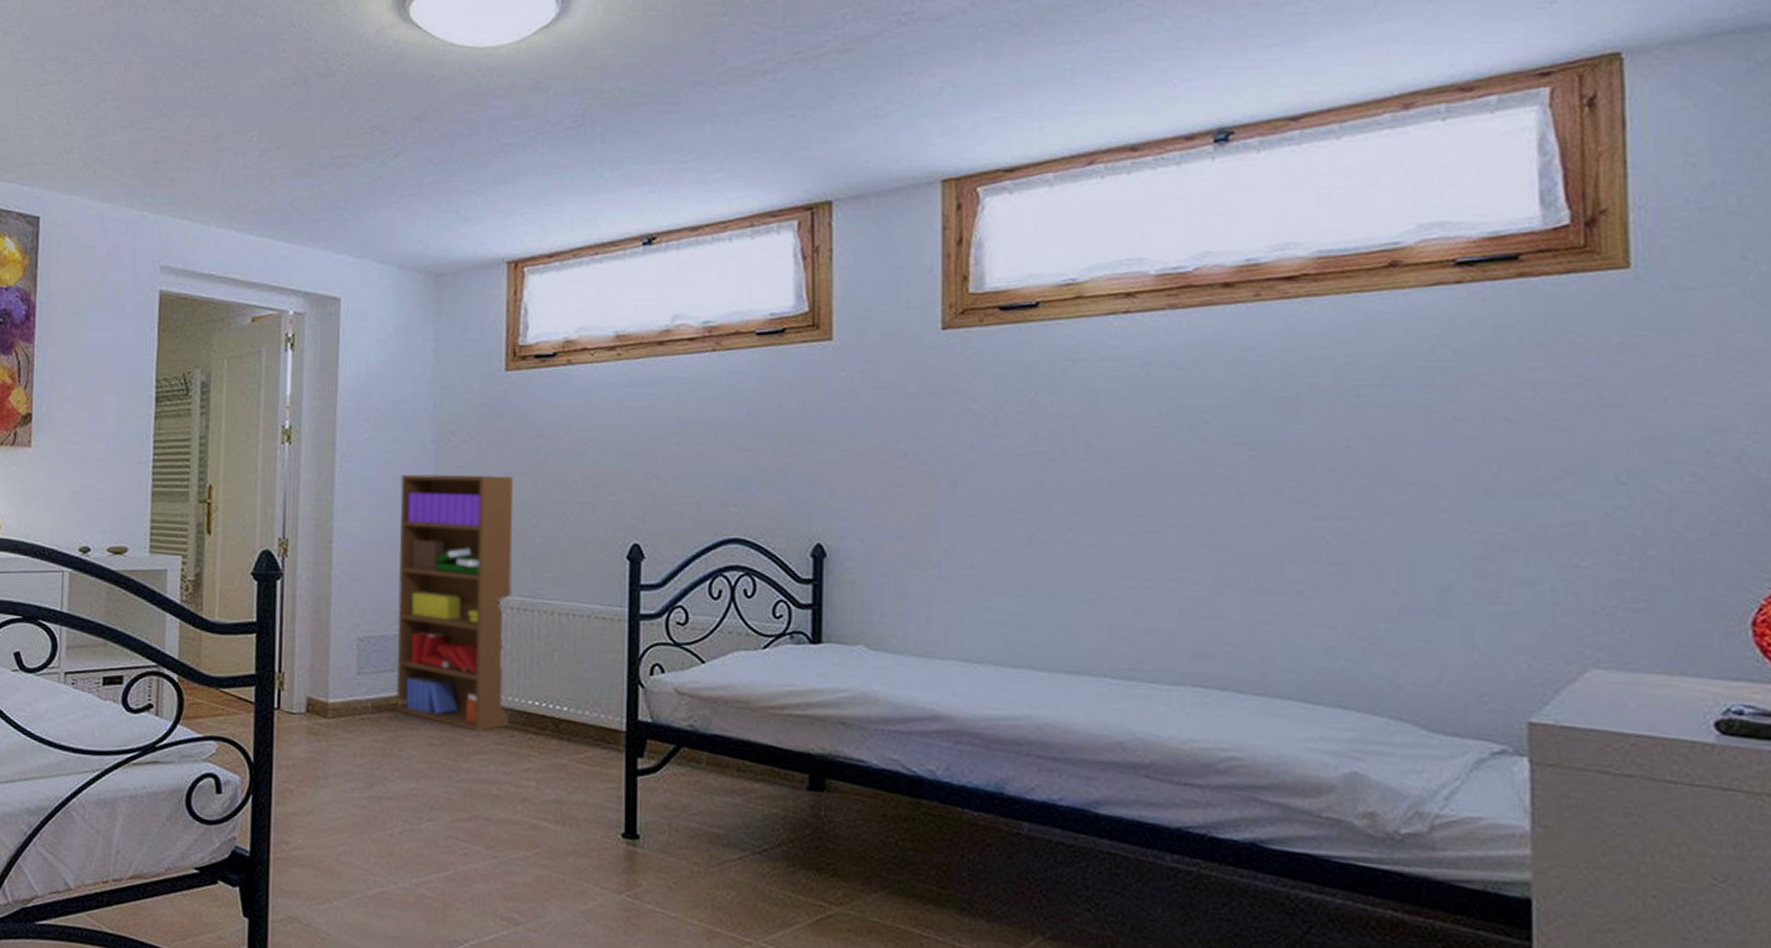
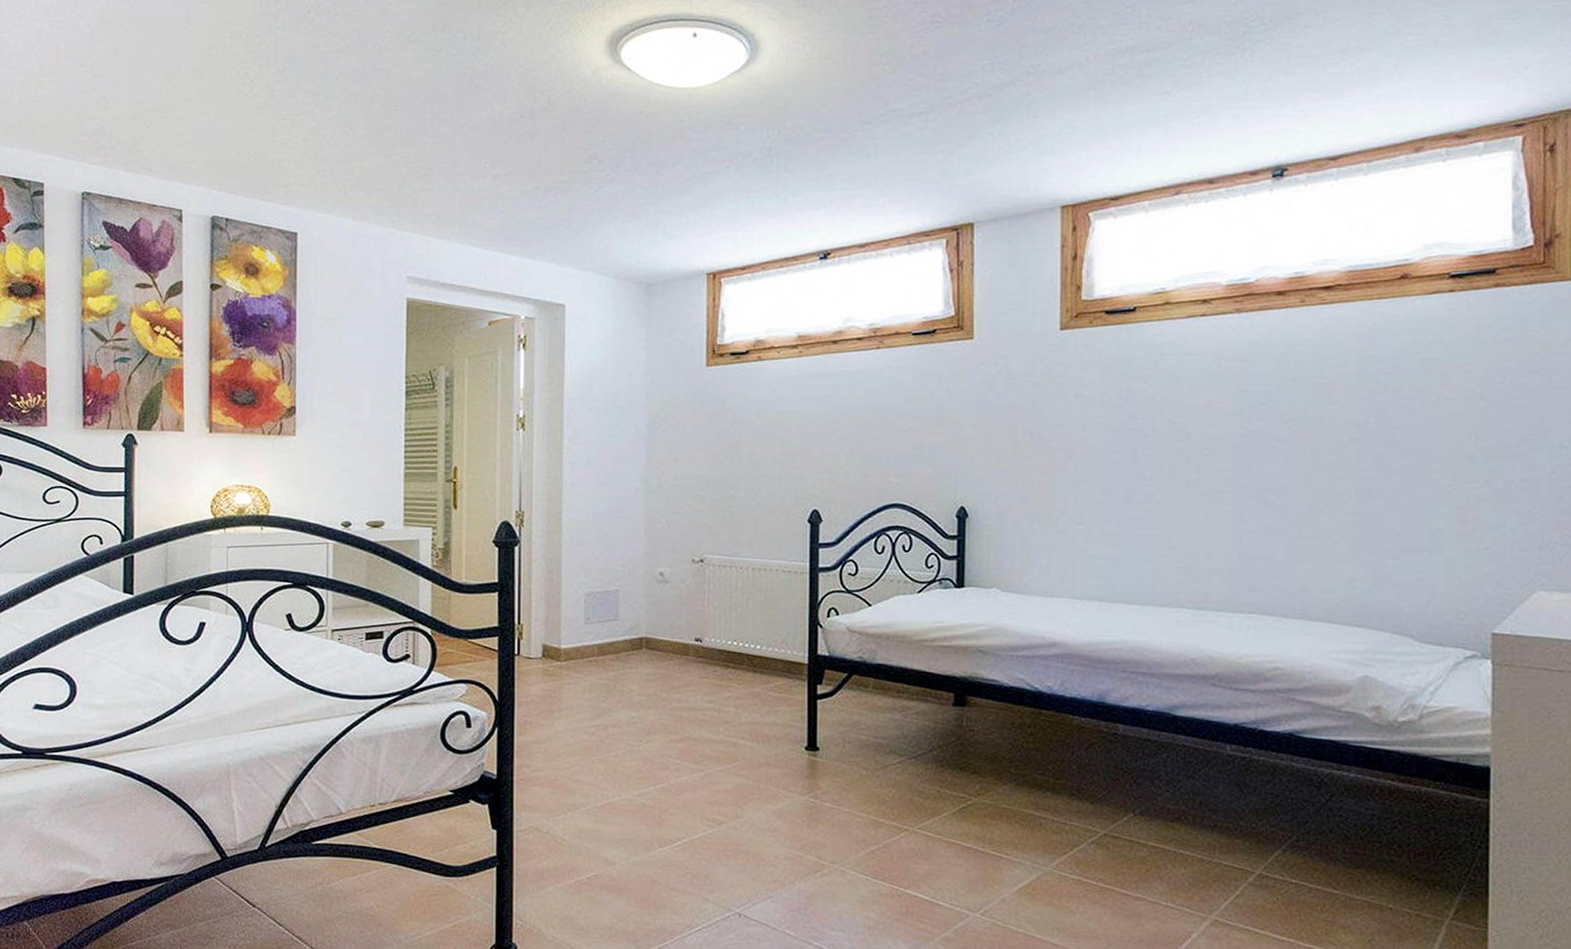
bookshelf: present [395,474,513,732] -> none [617,454,714,668]

